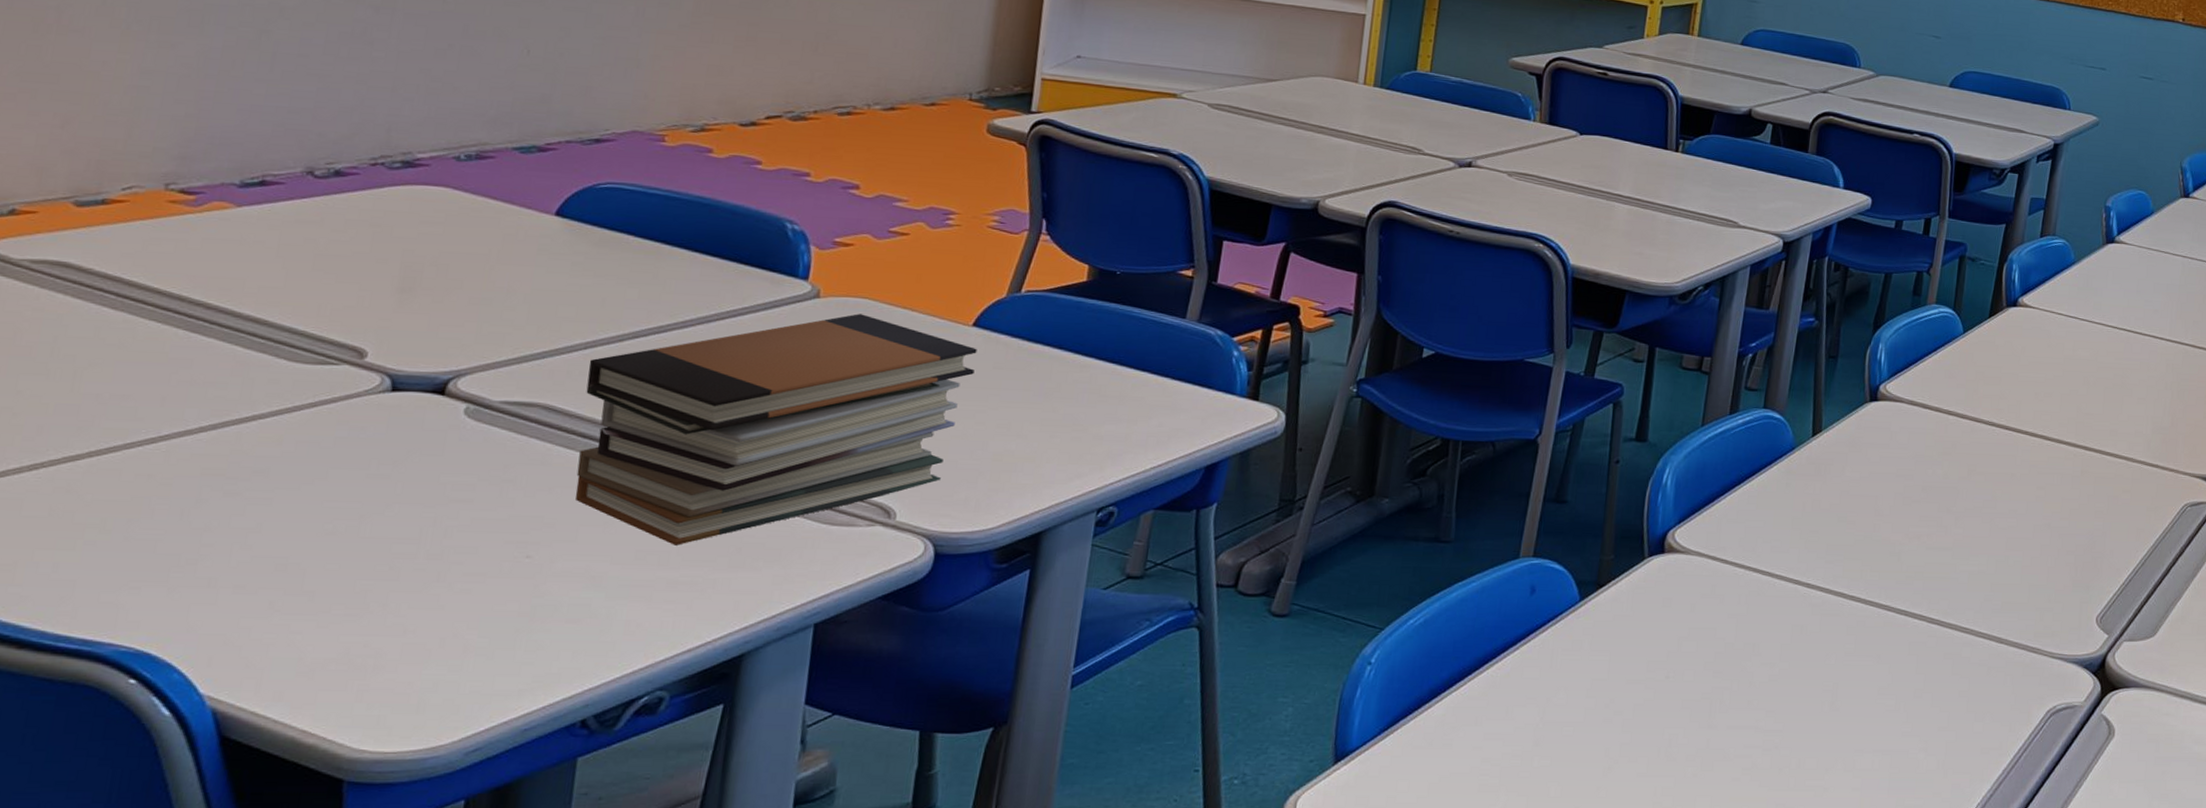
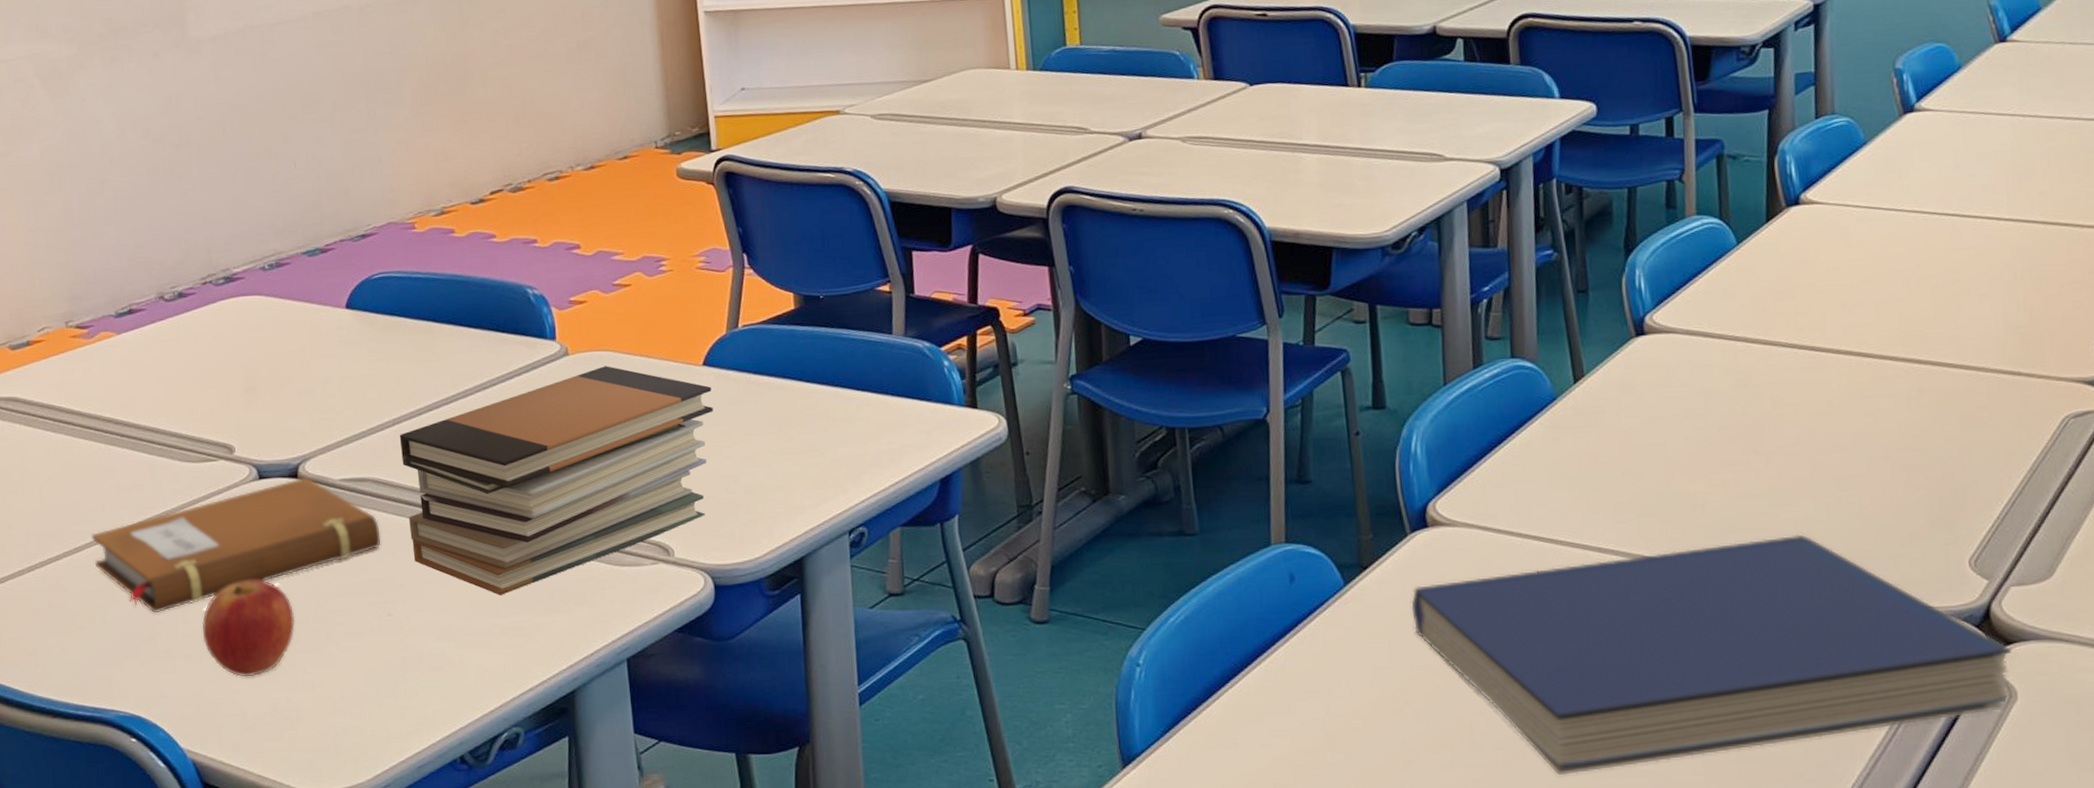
notebook: none [132,393,540,532] -> present [91,476,381,613]
apple: none [265,504,401,616] -> present [201,579,295,678]
book: none [1635,585,2116,787] -> present [1411,534,2012,776]

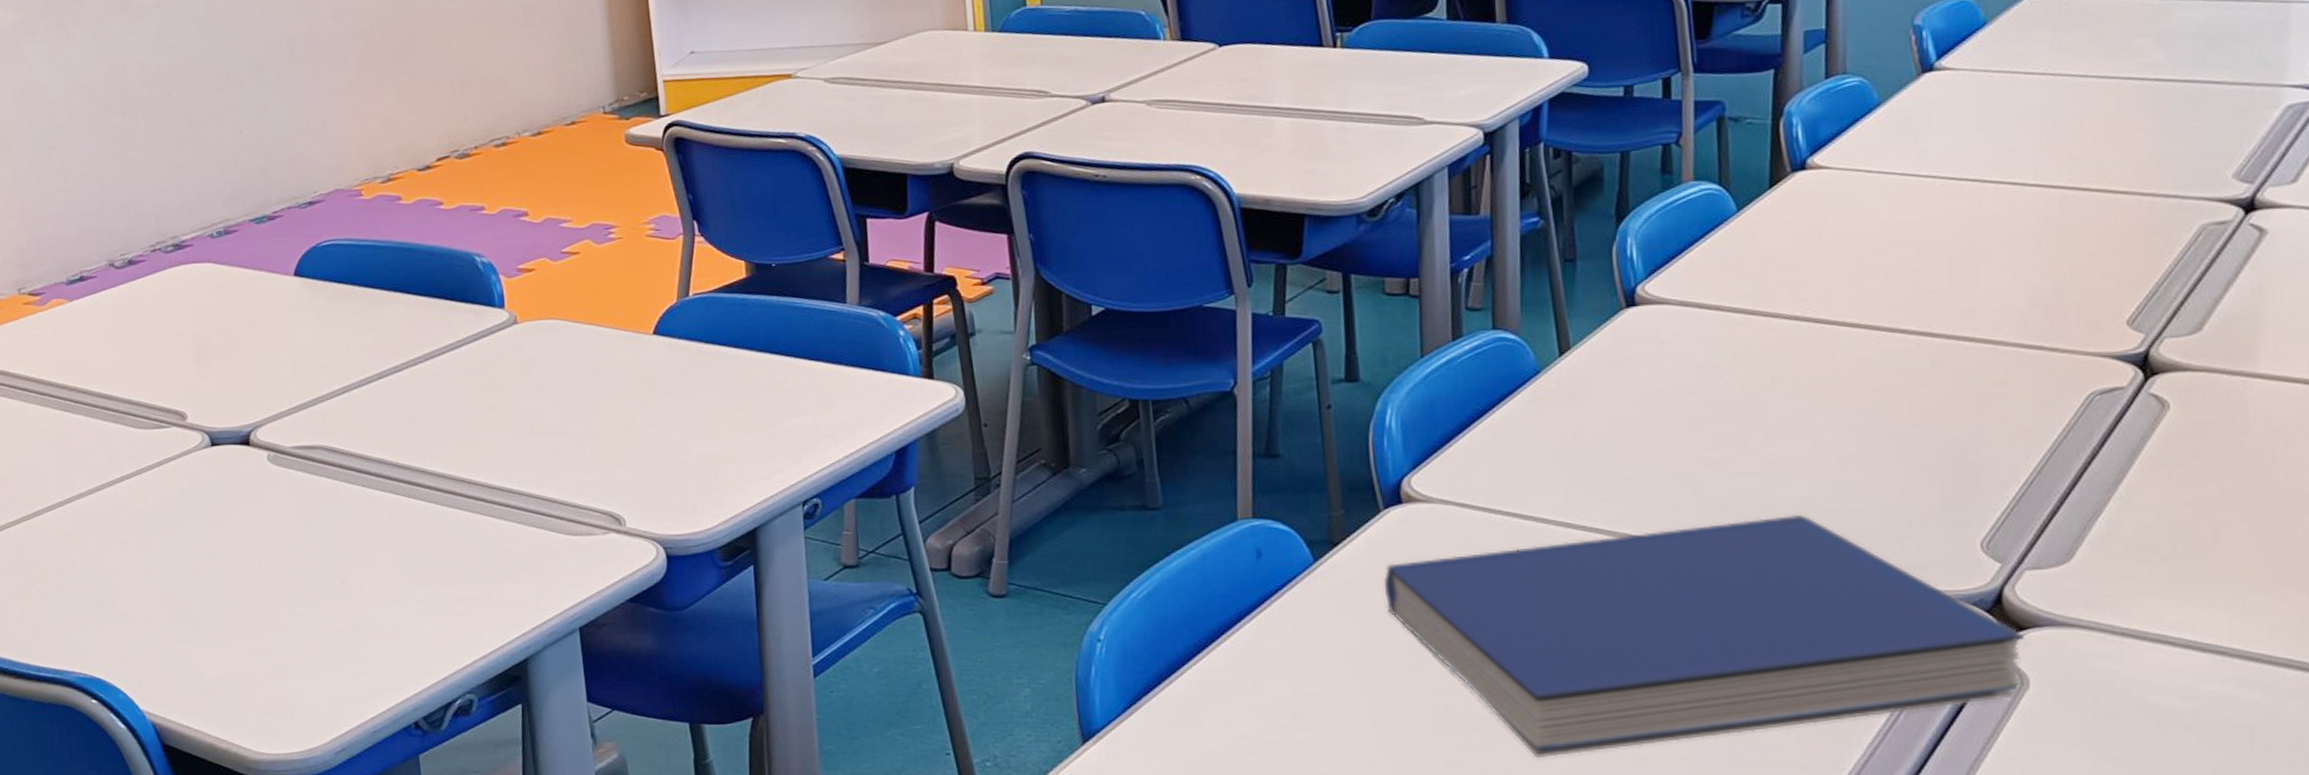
notebook: present [91,476,381,613] -> none [48,443,333,577]
apple: present [201,579,295,678] -> none [158,545,250,642]
book stack: present [399,366,713,595] -> none [349,334,664,563]

